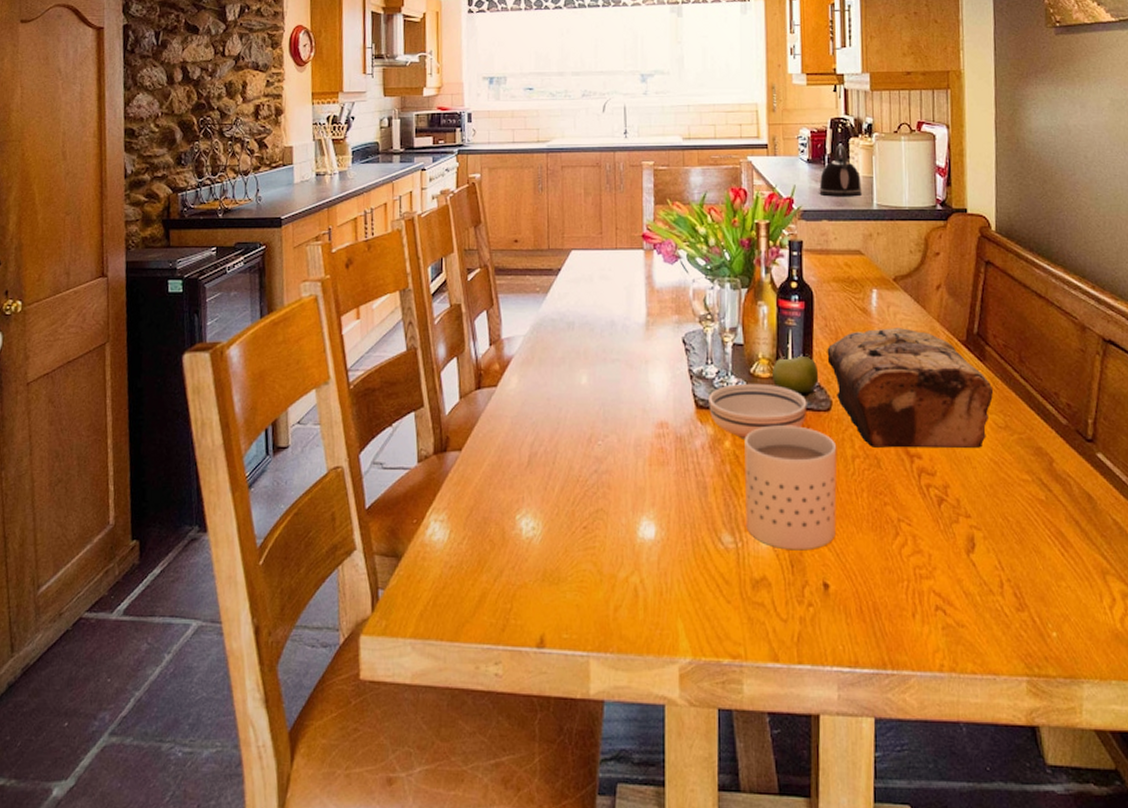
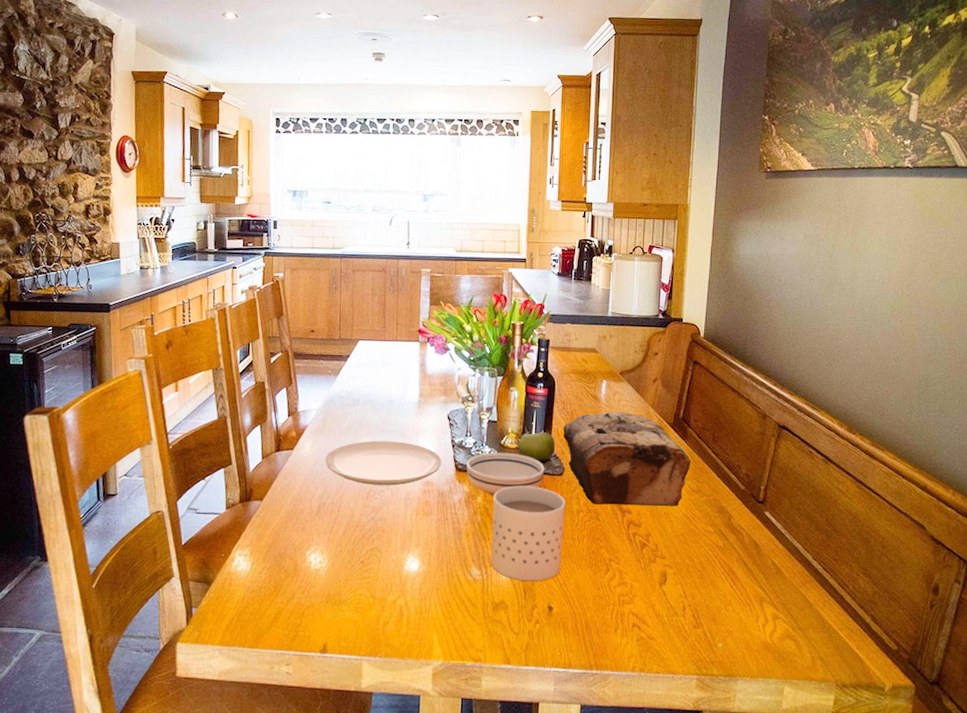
plate: none [534,372,678,429] -> present [324,440,442,486]
kettle: present [819,144,862,197] -> none [565,261,600,305]

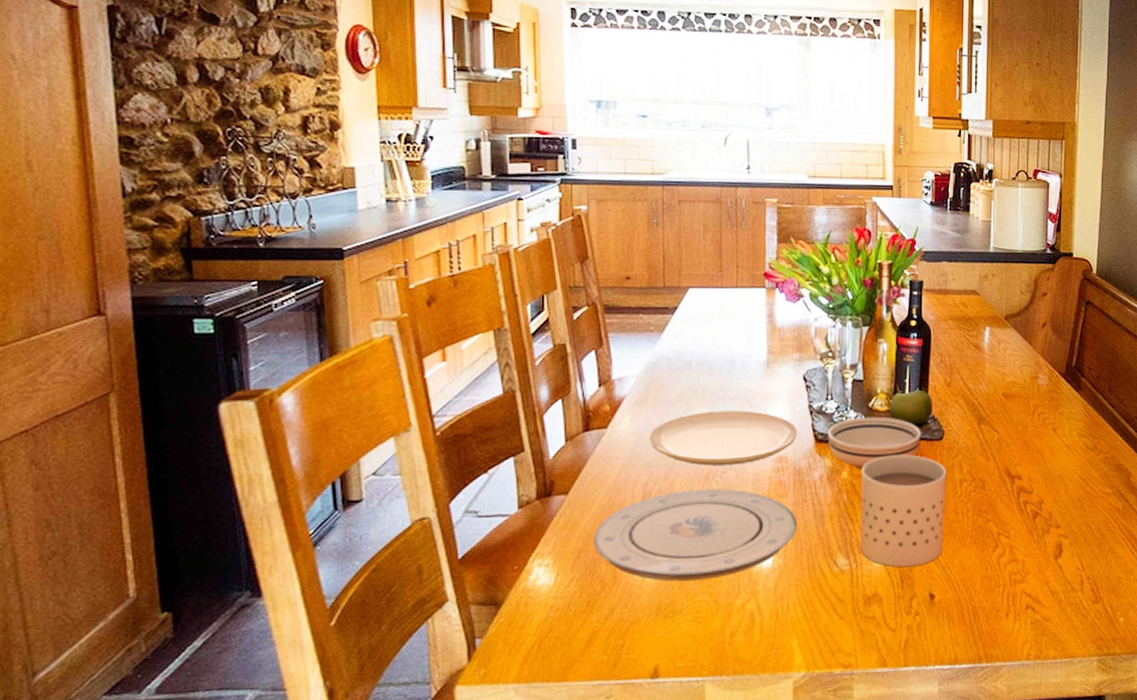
plate: none [280,503,440,577] -> present [593,489,798,581]
bread loaf: present [563,411,691,506] -> none [941,362,1086,471]

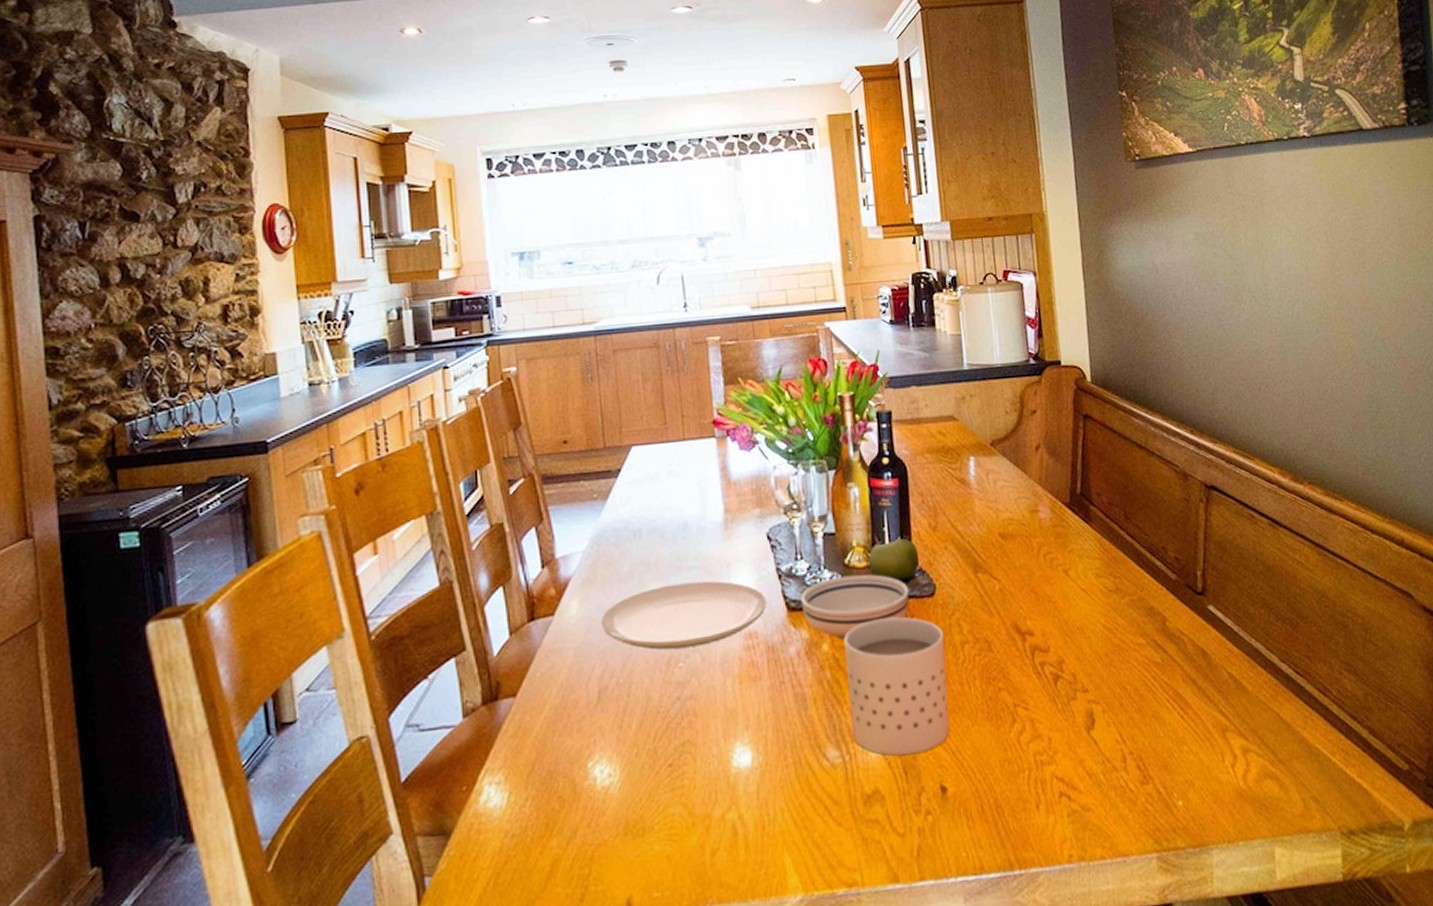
plate: present [593,489,798,581] -> none [547,675,777,792]

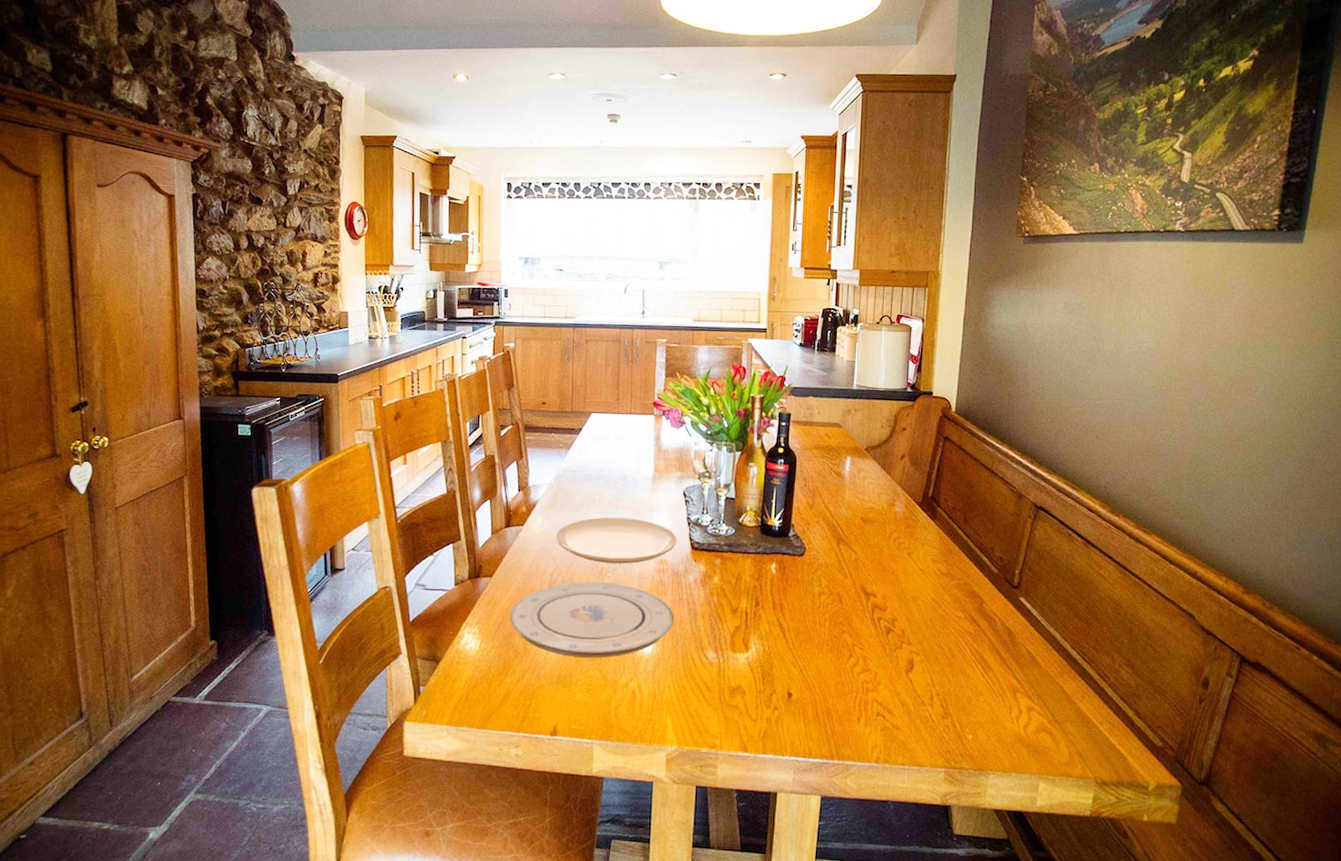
plate: none [547,675,777,792] -> present [510,582,674,658]
bowl: present [801,574,910,640] -> none [702,530,785,576]
mug: present [844,616,950,756] -> none [727,565,807,666]
fruit: present [869,536,920,584] -> none [757,508,797,544]

